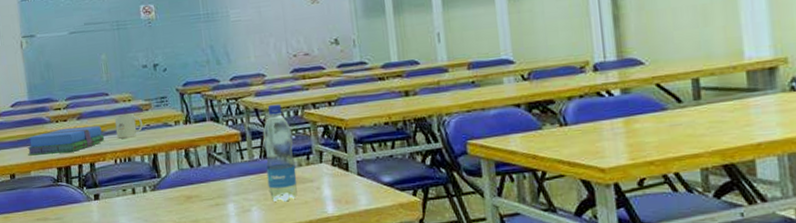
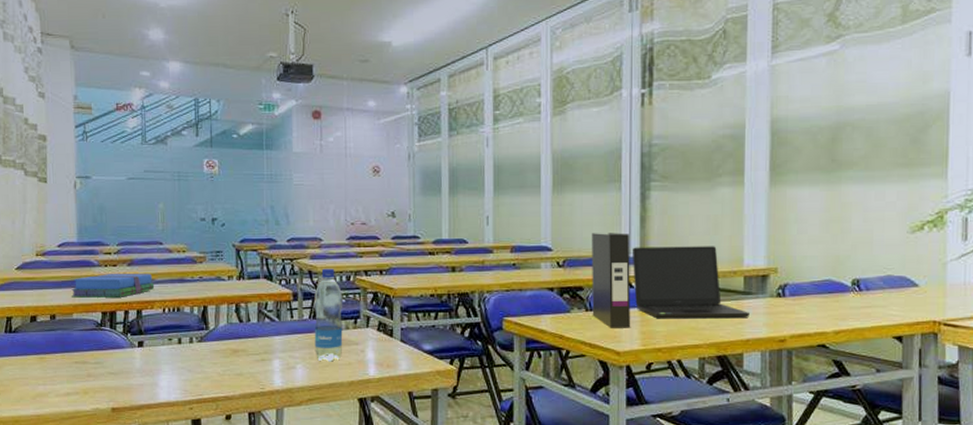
mug: present [114,113,143,139] -> none [166,264,196,288]
binder: none [558,35,614,143] -> present [592,233,630,328]
laptop: none [606,40,758,129] -> present [632,246,749,319]

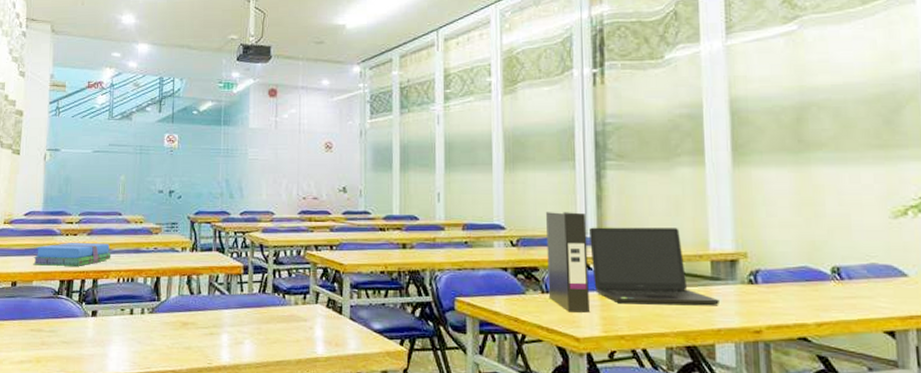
bottle: present [314,268,343,362] -> none [263,242,292,338]

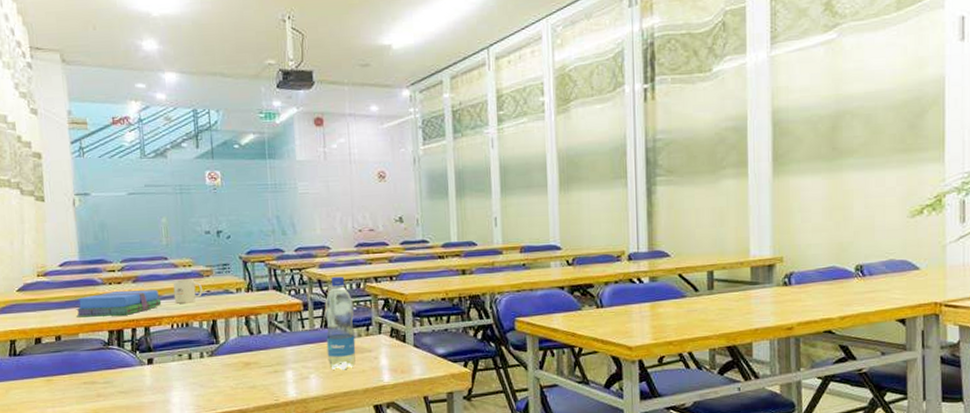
mug: none [123,235,151,259] -> present [173,279,203,304]
bottle: none [263,242,292,338] -> present [325,276,356,370]
binder: present [546,212,589,313] -> none [600,228,641,324]
laptop: present [588,227,719,305] -> none [640,238,757,313]

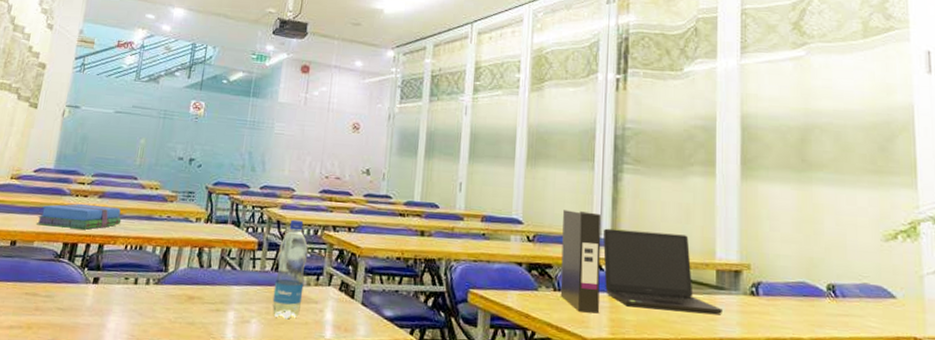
mug: present [173,279,203,304] -> none [133,201,165,226]
binder: none [600,228,641,324] -> present [560,210,602,314]
laptop: none [640,238,757,313] -> present [602,228,722,314]

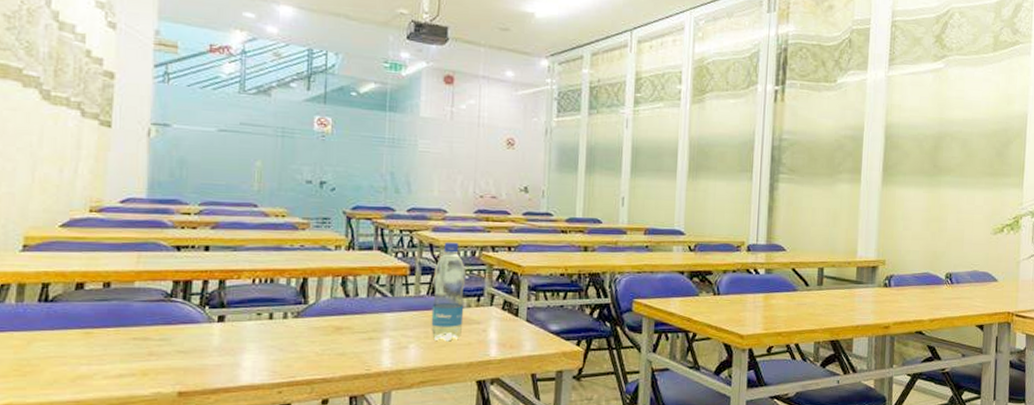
books: present [37,204,122,229] -> none [135,237,244,265]
binder: present [560,210,602,314] -> none [719,220,758,313]
laptop: present [602,228,722,314] -> none [759,235,860,305]

